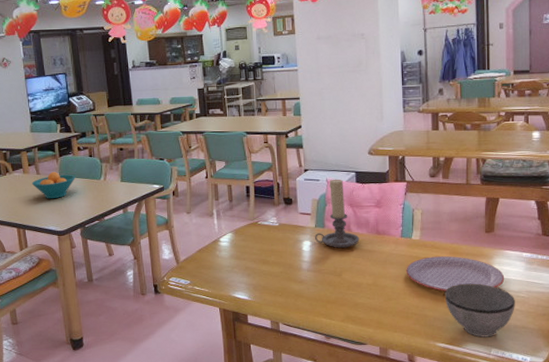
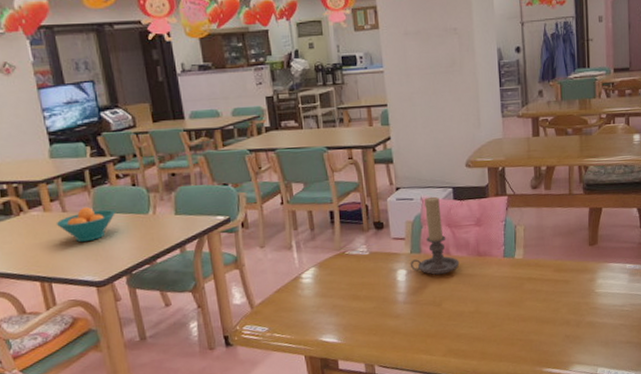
plate: present [406,256,505,291] -> none [510,273,609,313]
bowl: present [444,283,515,337] -> none [549,300,620,358]

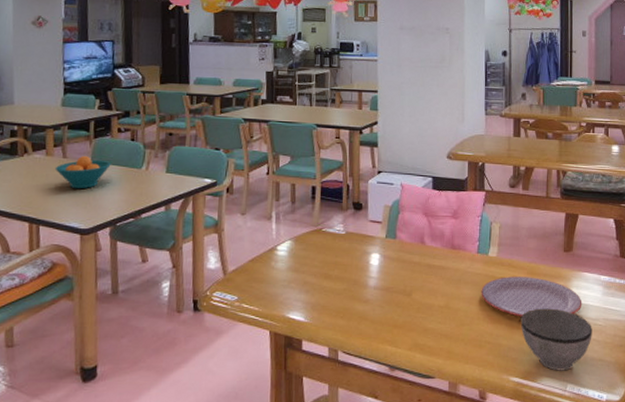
candle holder: present [410,196,460,275] -> none [384,183,433,264]
plate: none [510,273,609,313] -> present [481,277,582,317]
bowl: none [549,300,620,358] -> present [520,308,592,371]

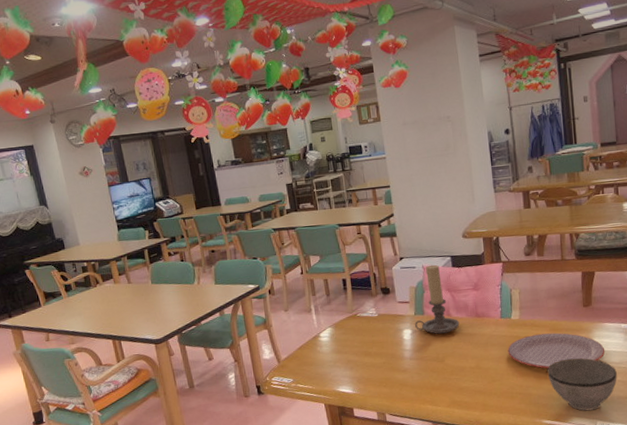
fruit bowl: present [54,155,111,189] -> none [123,279,168,308]
candle holder: none [384,183,433,264] -> present [414,264,460,335]

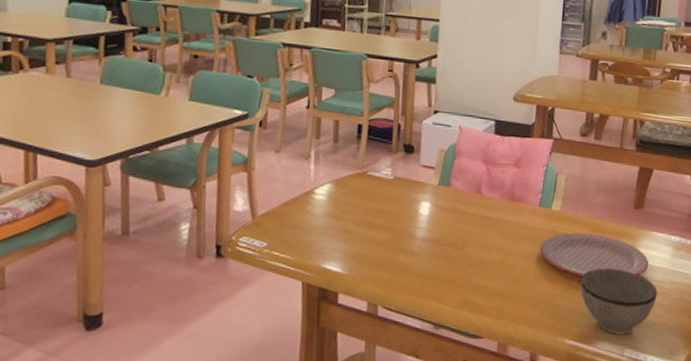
candle holder: present [414,264,460,335] -> none [435,126,491,215]

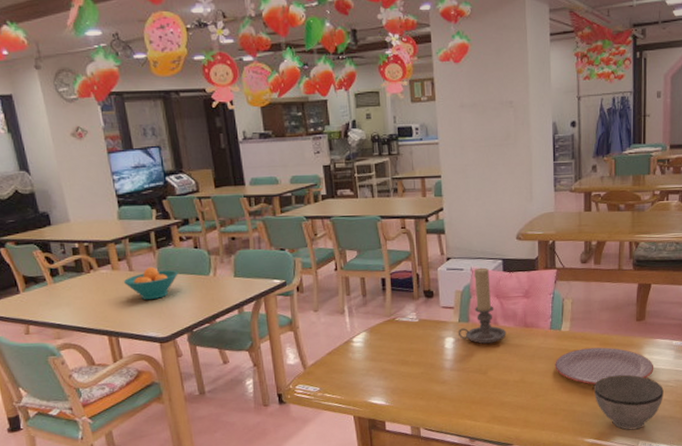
fruit bowl: none [56,75,124,115] -> present [123,266,178,301]
candle holder: none [435,126,491,215] -> present [458,267,507,345]

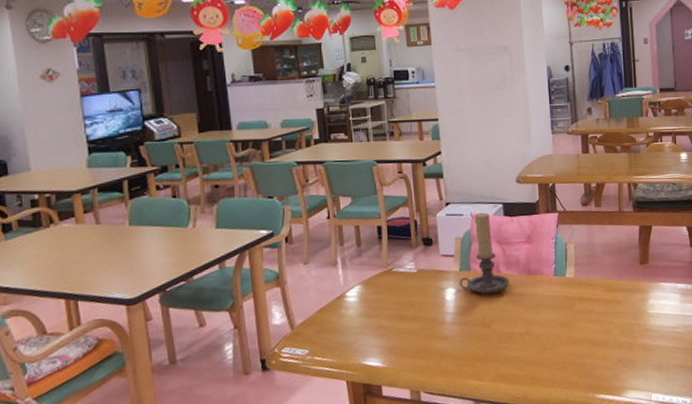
fruit bowl: present [123,266,178,301] -> none [88,219,152,257]
plate: present [555,347,654,385] -> none [561,293,661,335]
bowl: present [593,374,664,430] -> none [602,322,673,383]

